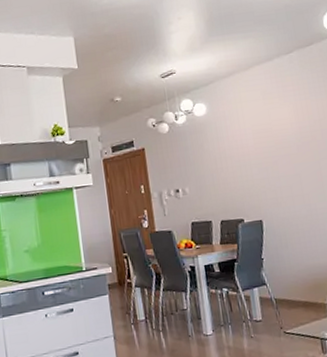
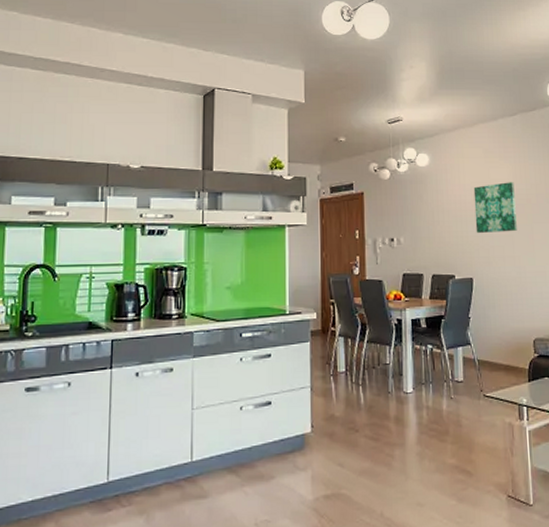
wall art: none [254,121,304,175] -> present [473,182,517,233]

